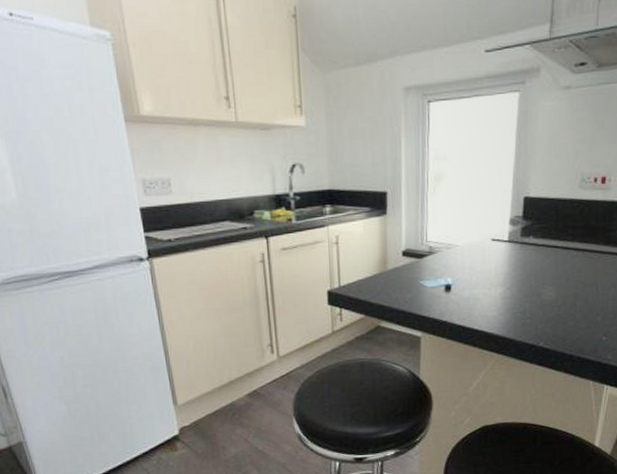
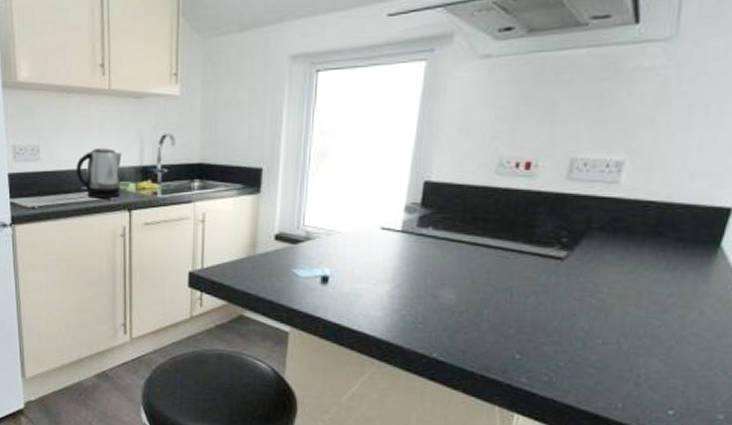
kettle: none [209,178,256,228] -> present [76,147,122,199]

